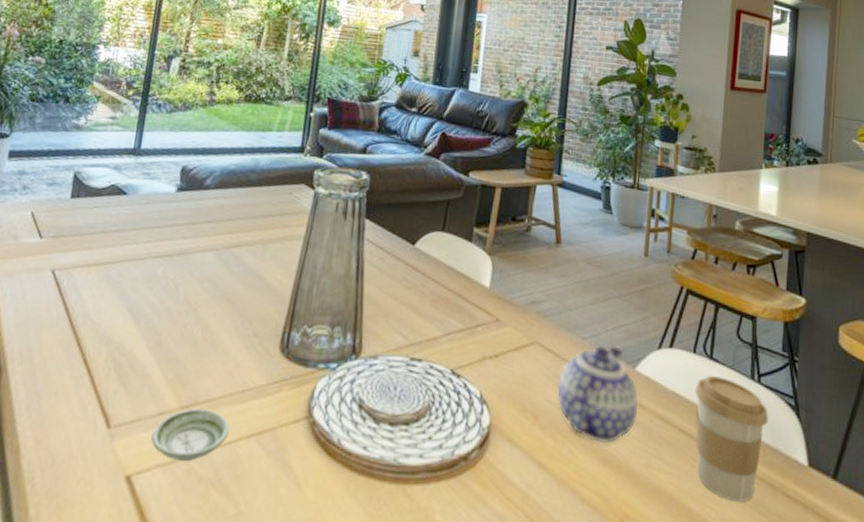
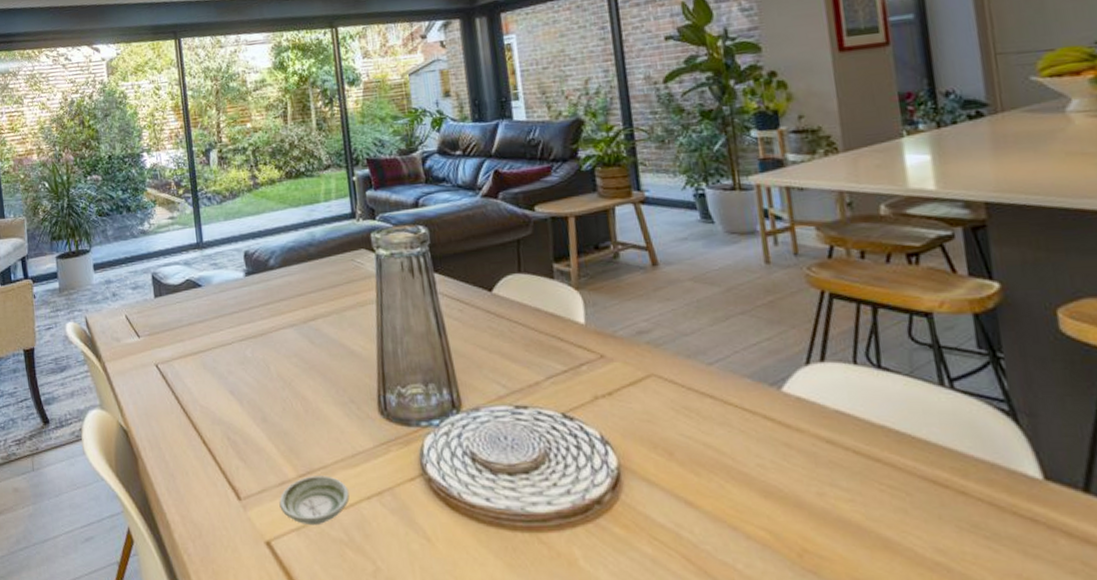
teapot: present [557,345,639,444] -> none [687,366,796,475]
coffee cup: present [695,375,768,502] -> none [865,386,974,527]

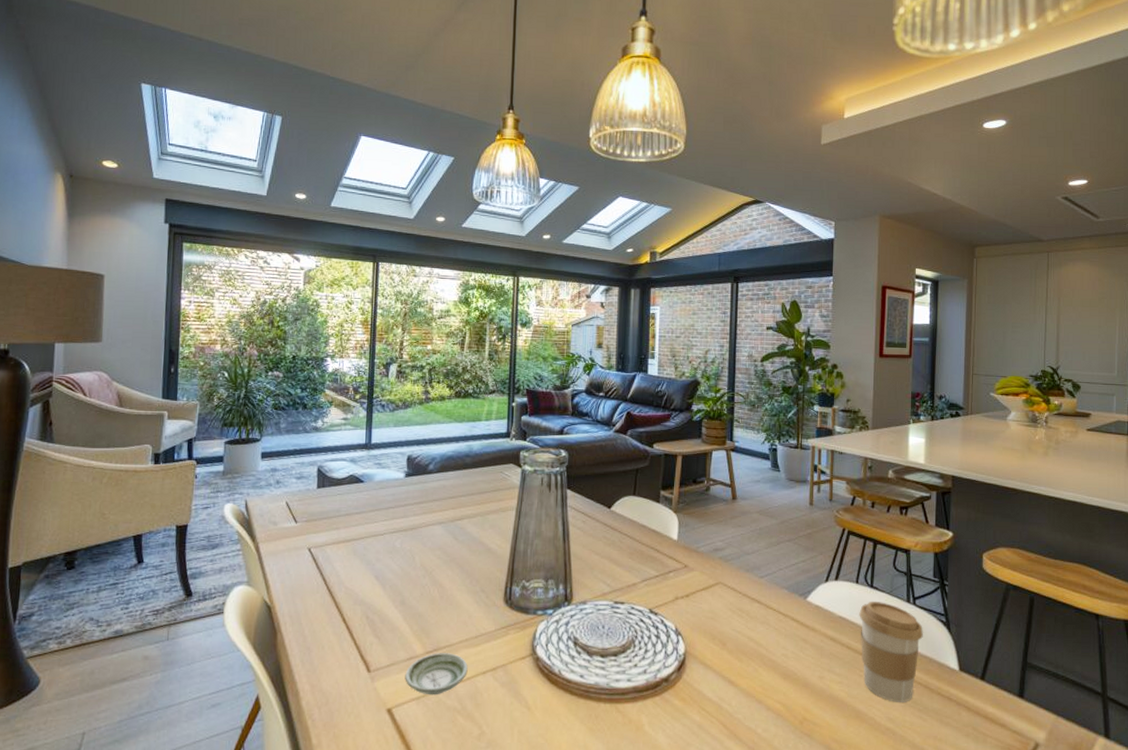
coffee cup: none [865,386,974,527] -> present [859,601,923,702]

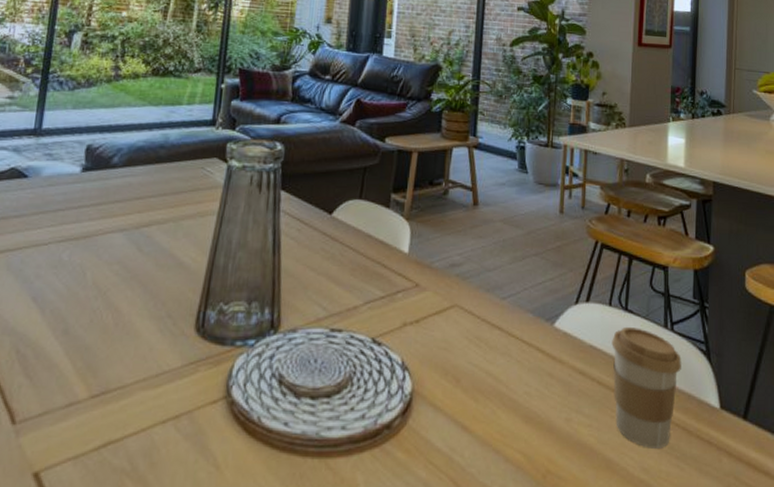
saucer: present [405,653,468,695] -> none [60,397,144,453]

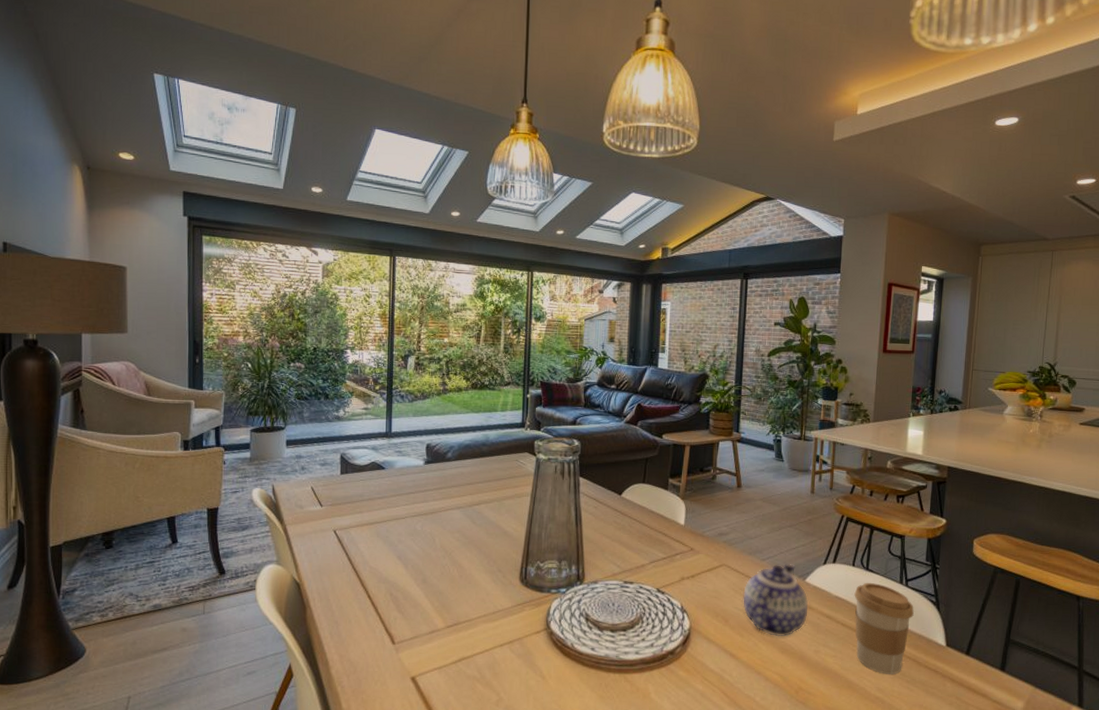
teapot: none [478,302,558,402] -> present [743,563,809,637]

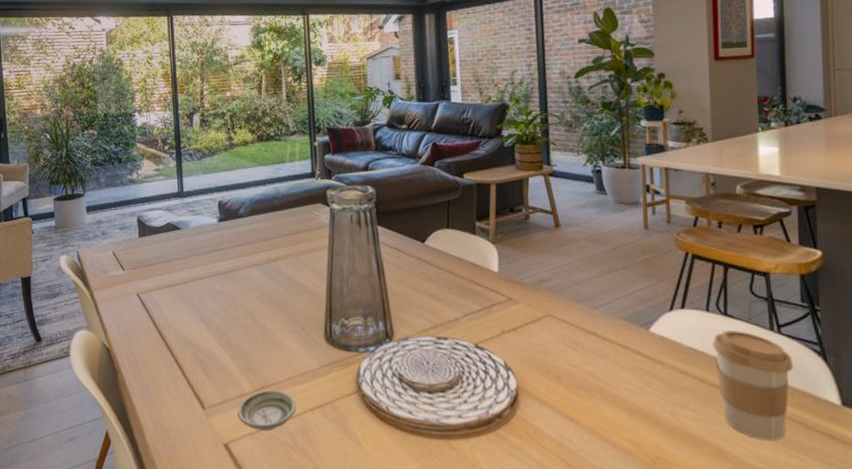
saucer: none [427,627,486,665] -> present [237,390,296,431]
teapot: present [743,563,809,637] -> none [575,310,657,397]

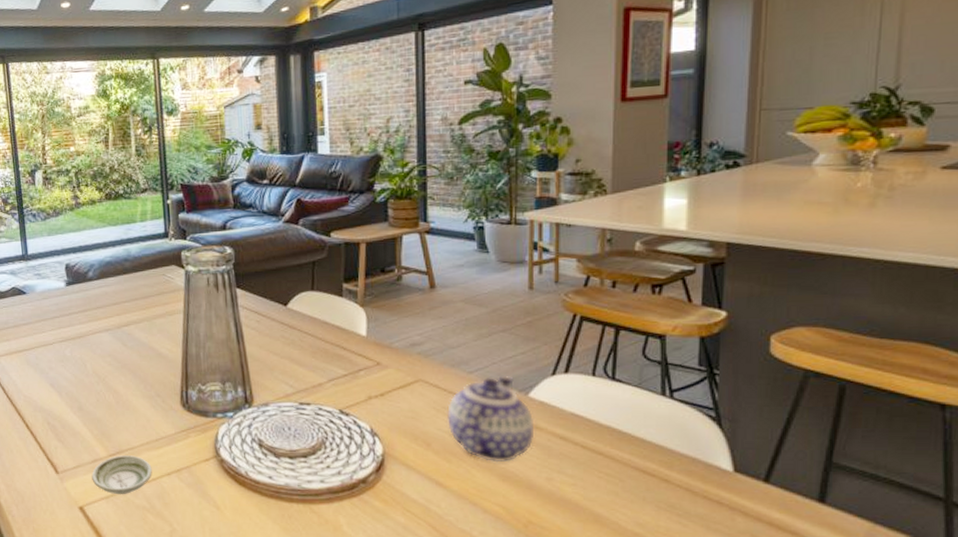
teapot: none [575,310,657,397] -> present [447,375,535,463]
coffee cup: present [712,330,793,440] -> none [597,395,684,506]

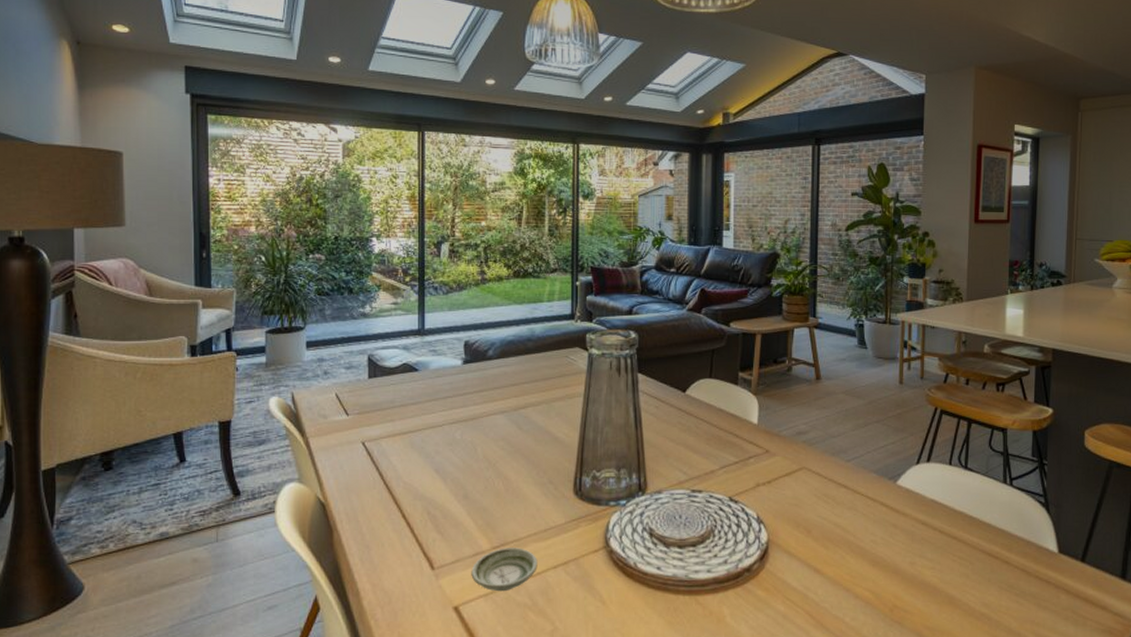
teapot: present [447,375,535,463] -> none [827,463,901,548]

